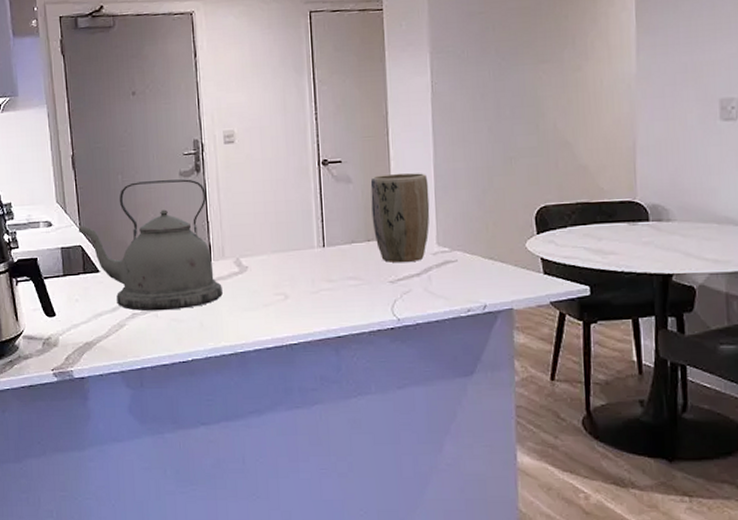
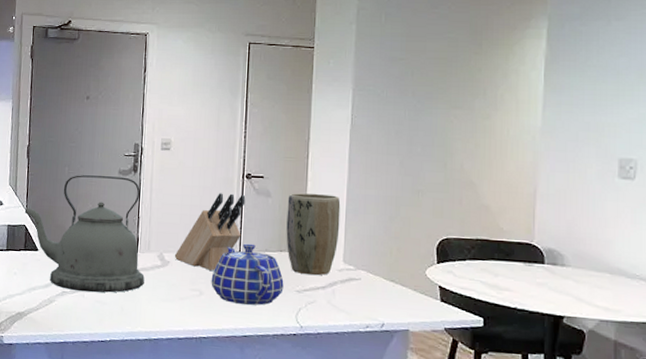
knife block: none [252,184,325,271] -> present [174,193,246,271]
teapot: none [295,236,376,304] -> present [211,243,284,306]

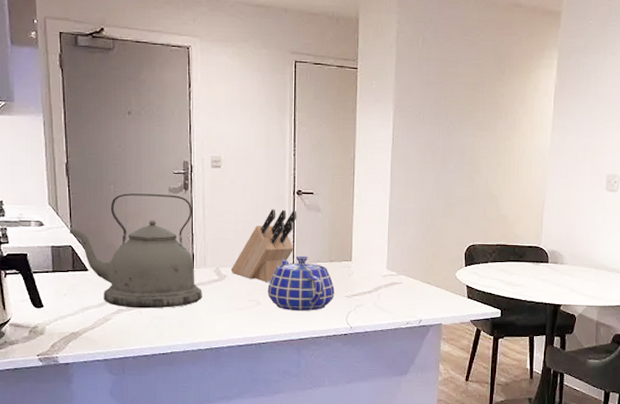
plant pot: present [286,192,341,276] -> none [335,207,384,282]

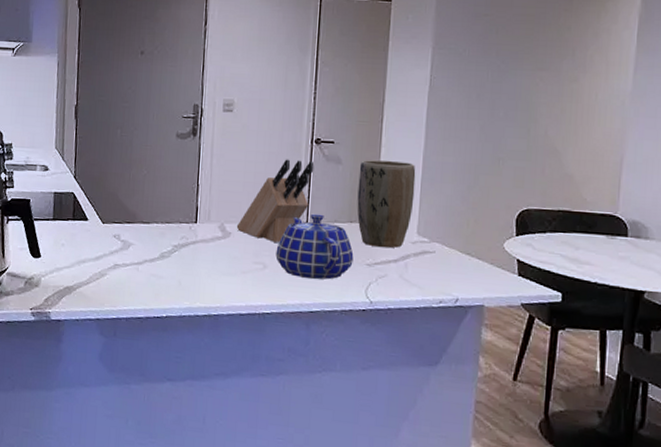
kettle: present [69,193,202,309] -> none [72,138,204,266]
plant pot: none [335,207,384,282] -> present [357,159,416,248]

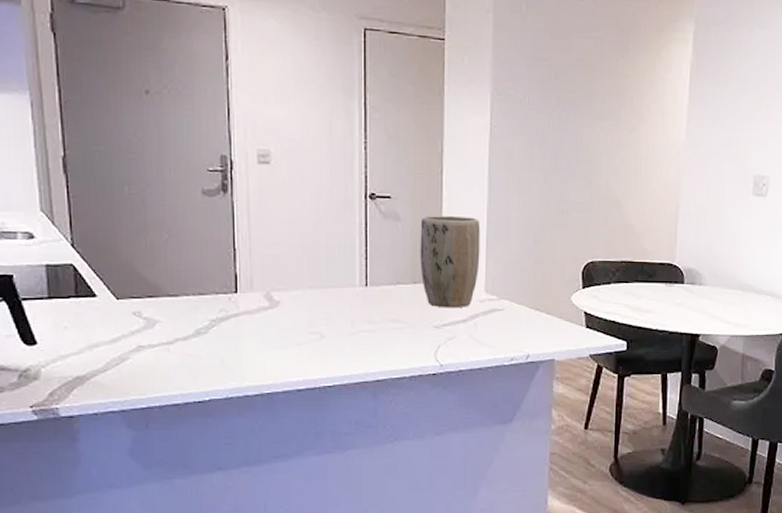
knife block: present [236,159,314,243] -> none [285,217,370,309]
teapot: present [276,213,354,280] -> none [333,276,420,347]

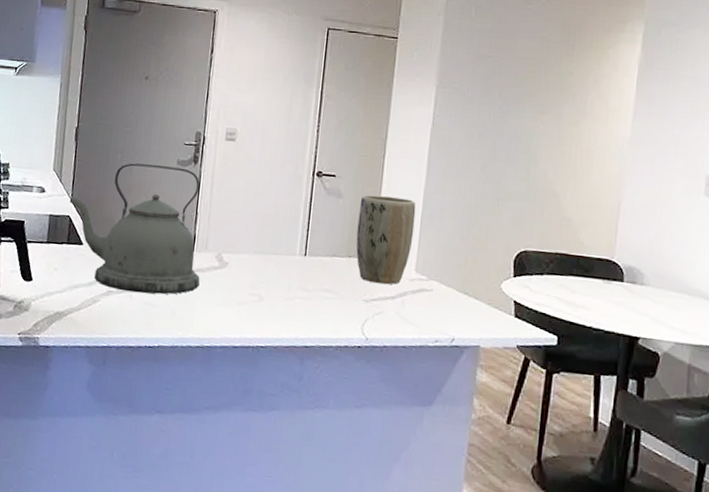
kettle: none [69,196,249,345] -> present [69,163,200,295]

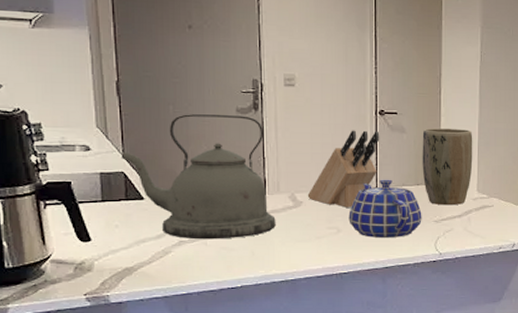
knife block: none [234,191,315,275] -> present [307,130,380,208]
teapot: none [272,246,351,314] -> present [348,179,422,239]

